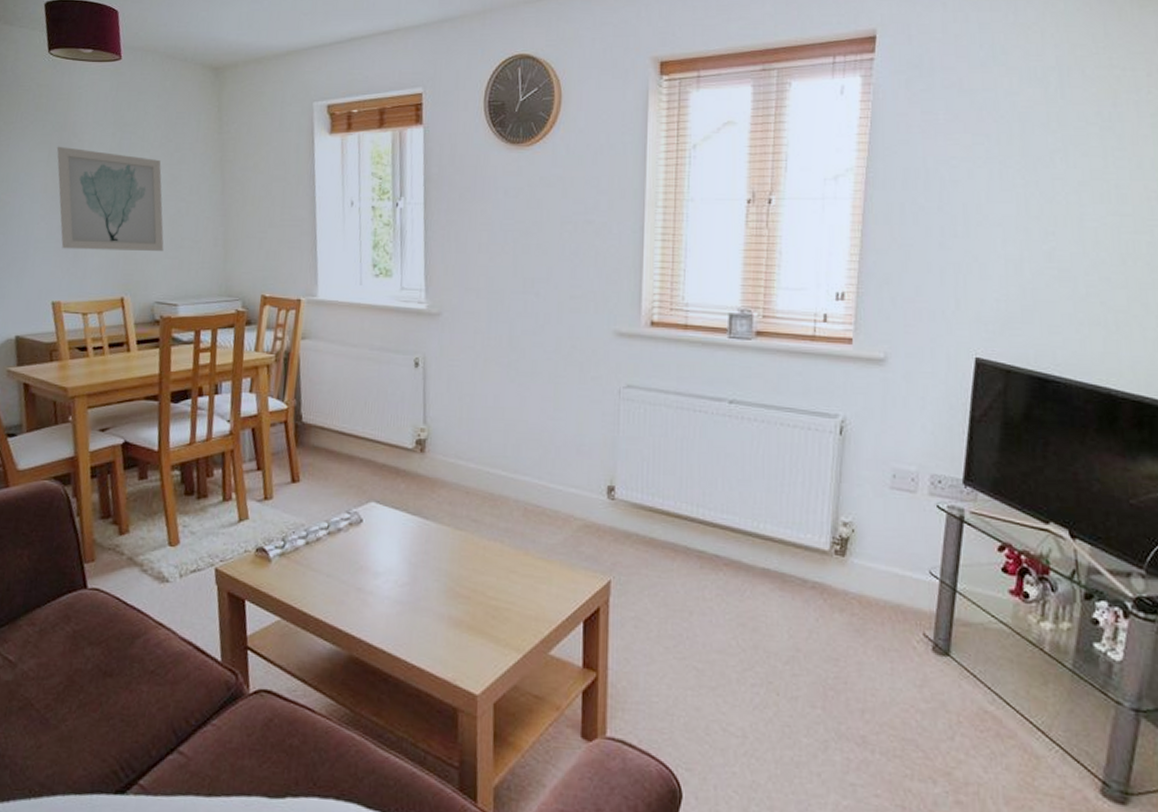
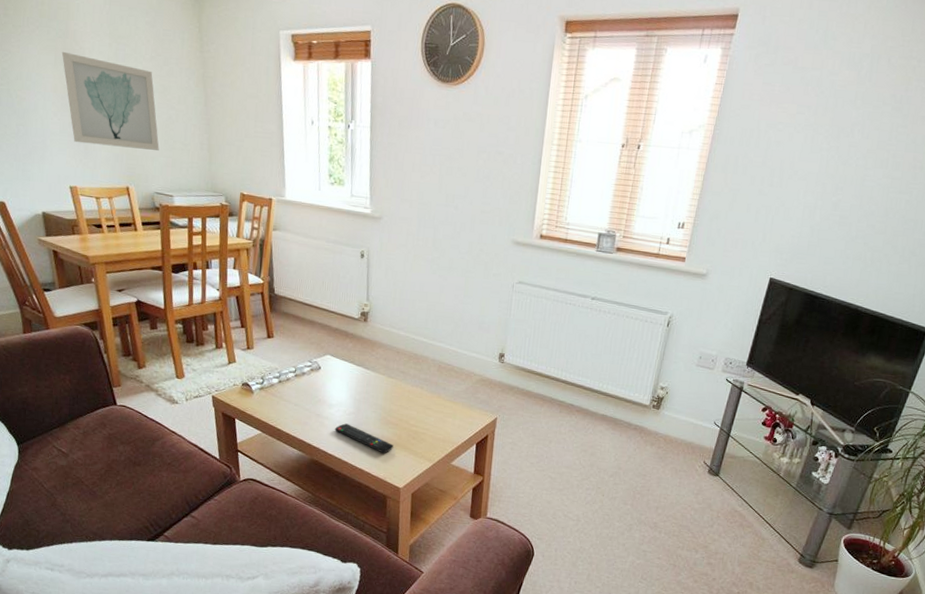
remote control: none [382,600,466,643] -> present [335,423,394,454]

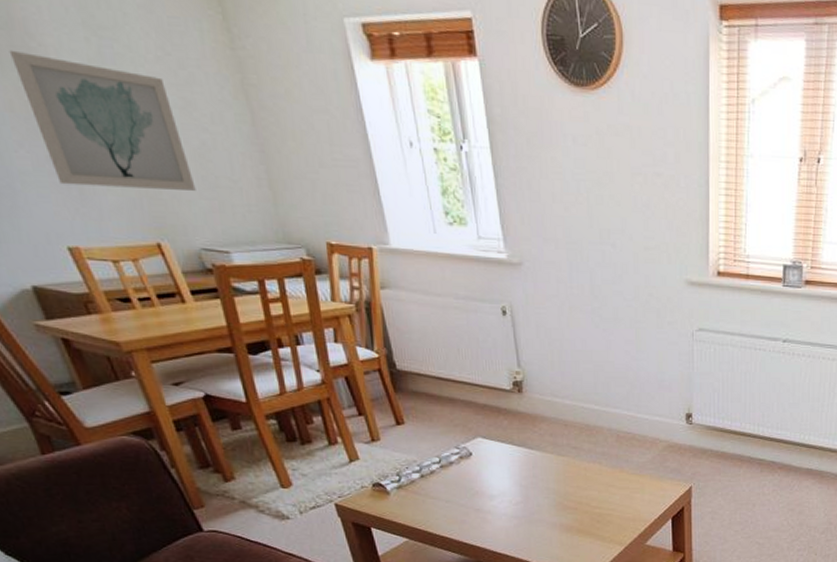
remote control: present [335,423,394,454] -> none [501,515,576,544]

